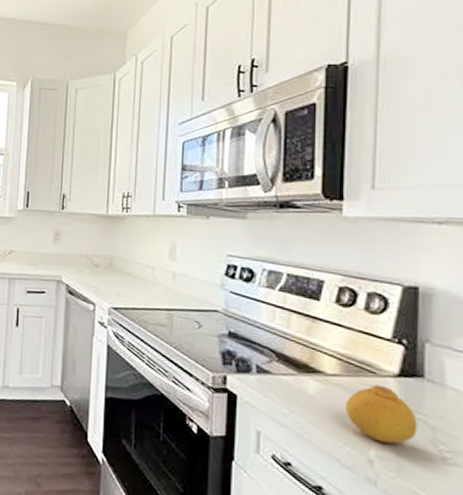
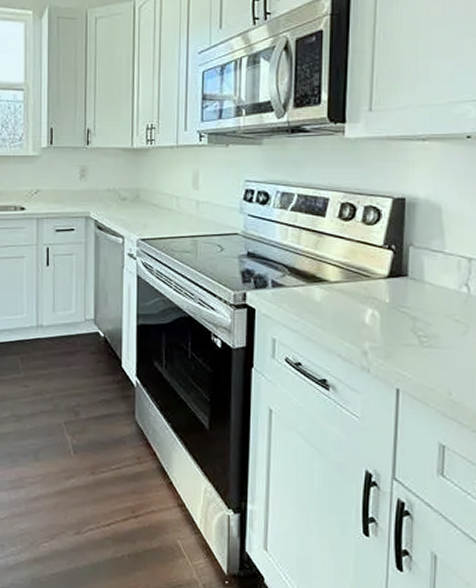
fruit: present [346,384,417,444] -> none [346,287,402,336]

